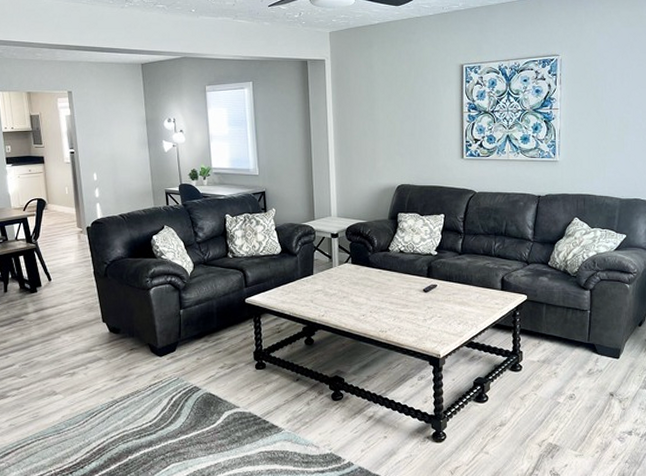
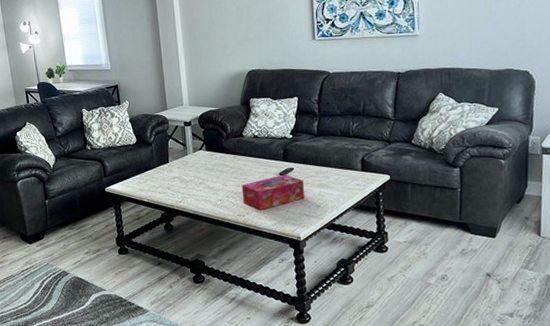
tissue box: none [385,291,446,326] -> present [241,174,304,210]

